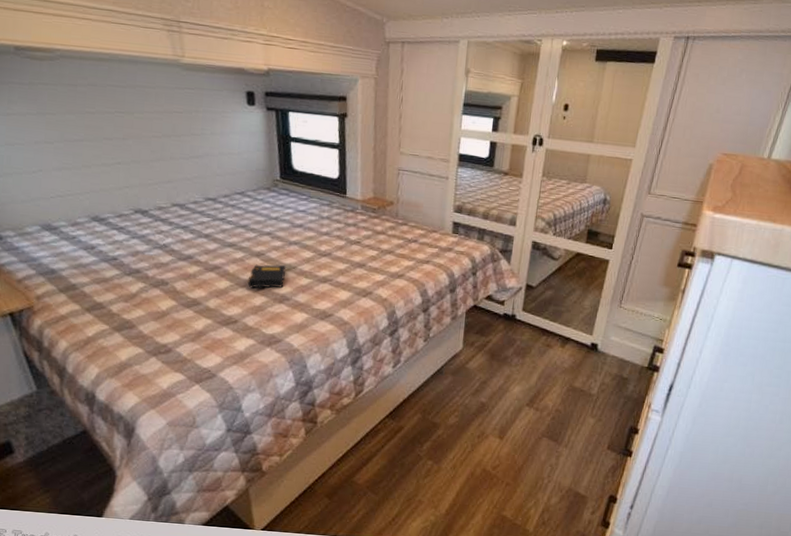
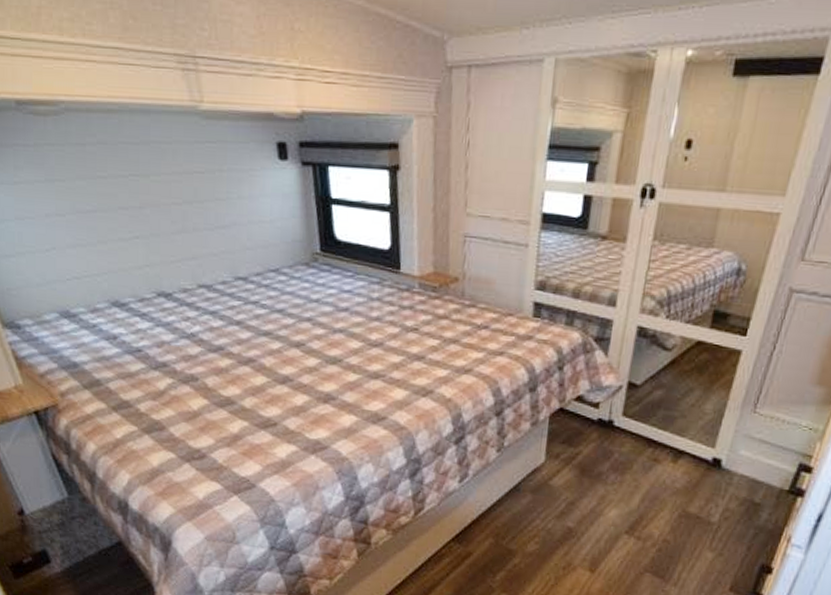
book: present [247,264,286,290] -> none [286,356,331,387]

